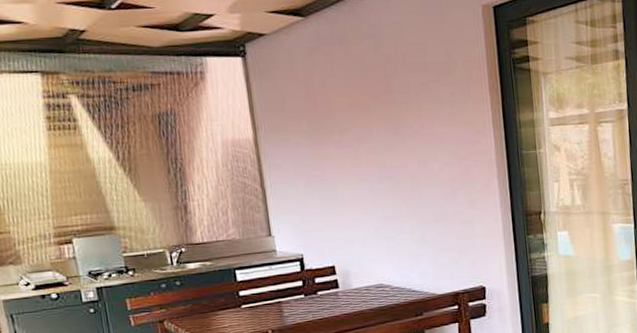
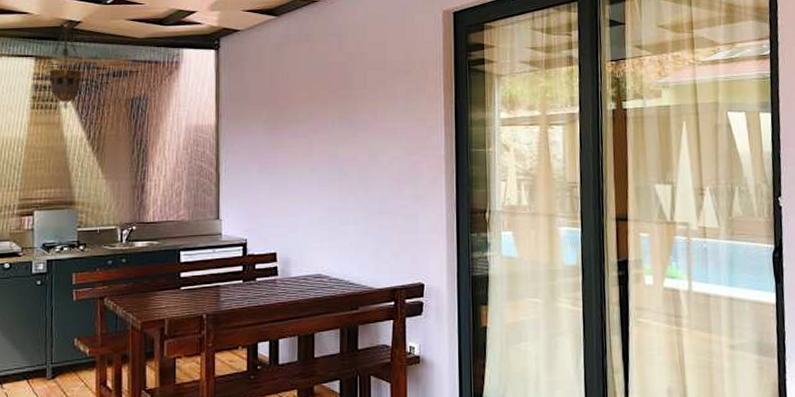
hanging lantern: none [50,28,106,130] -> present [41,19,89,110]

